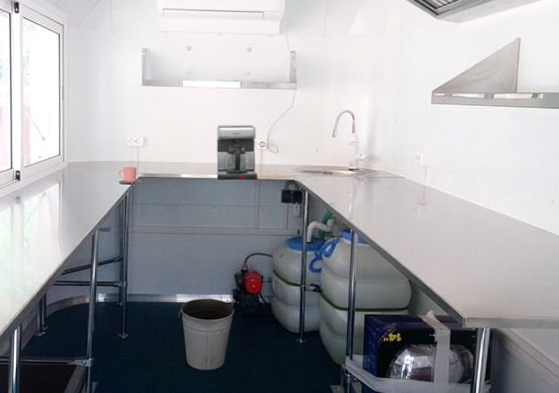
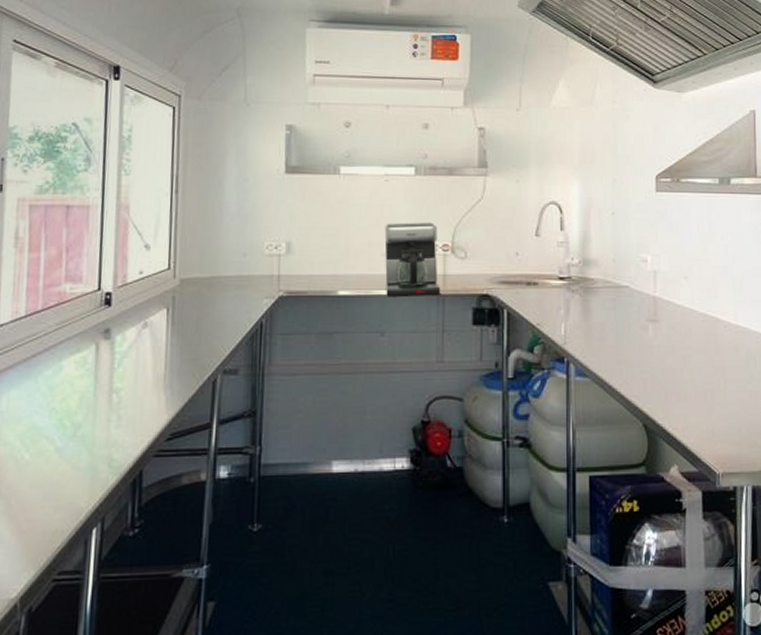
cup: present [118,166,142,184] -> none [251,282,285,306]
bucket: present [178,298,235,371] -> none [334,464,413,573]

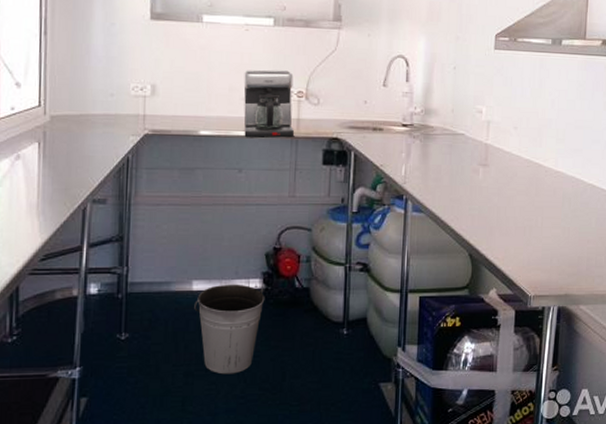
bucket: none [334,464,413,573] -> present [194,284,265,375]

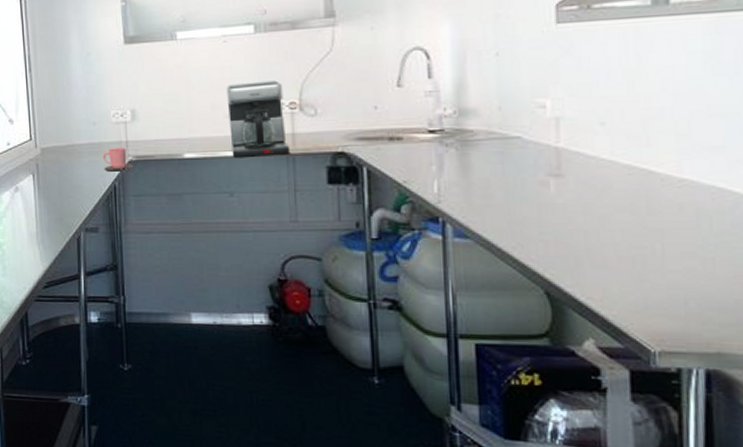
cup: none [118,120,150,143] -> present [103,148,134,170]
bucket: present [194,284,265,375] -> none [195,318,273,418]

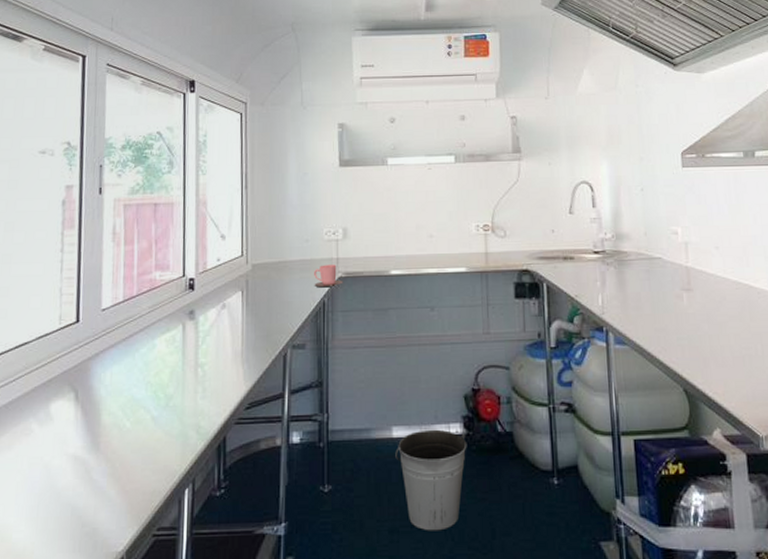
bucket: none [195,318,273,418] -> present [395,429,467,531]
coffee maker: present [226,80,291,159] -> none [430,205,484,275]

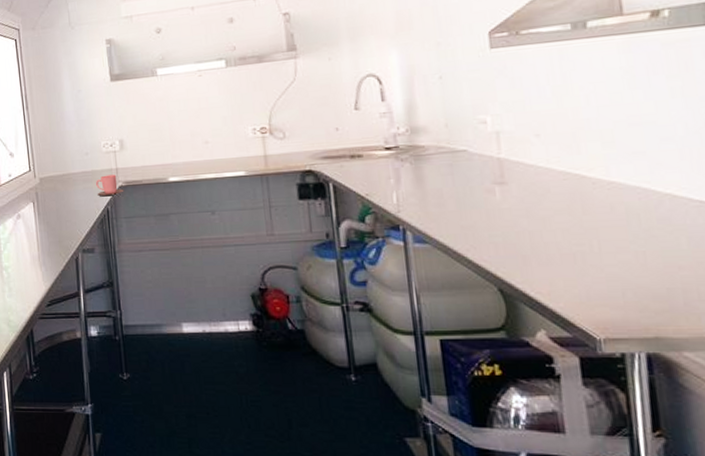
bucket: present [395,429,467,531] -> none [187,326,258,419]

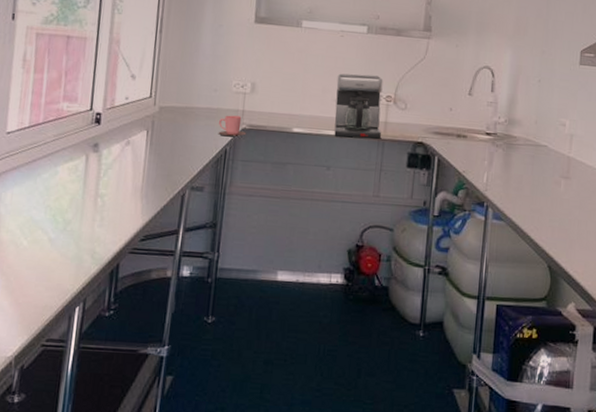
coffee maker: none [203,108,264,180] -> present [334,73,383,140]

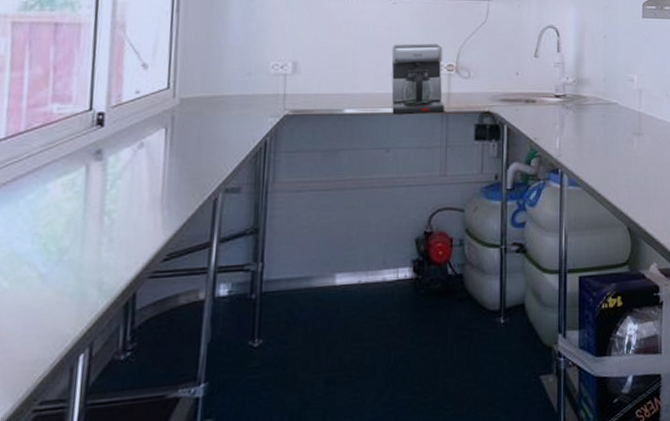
cup: present [218,115,247,137] -> none [255,101,290,125]

